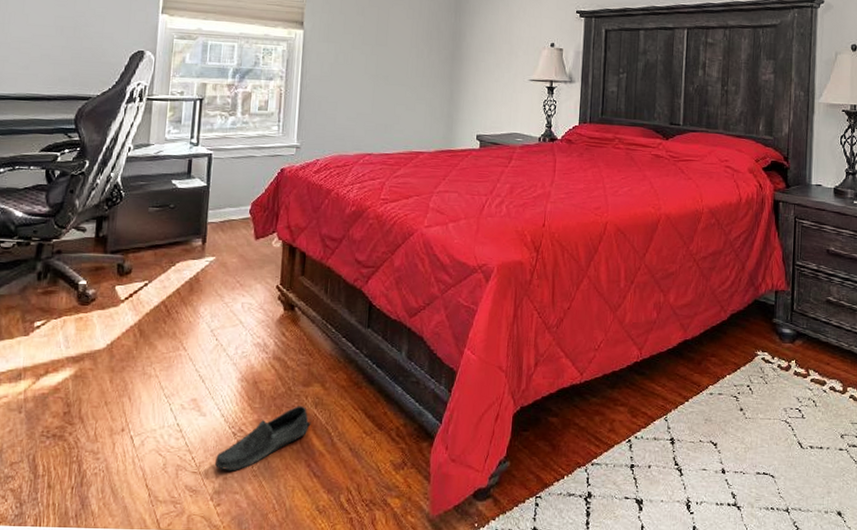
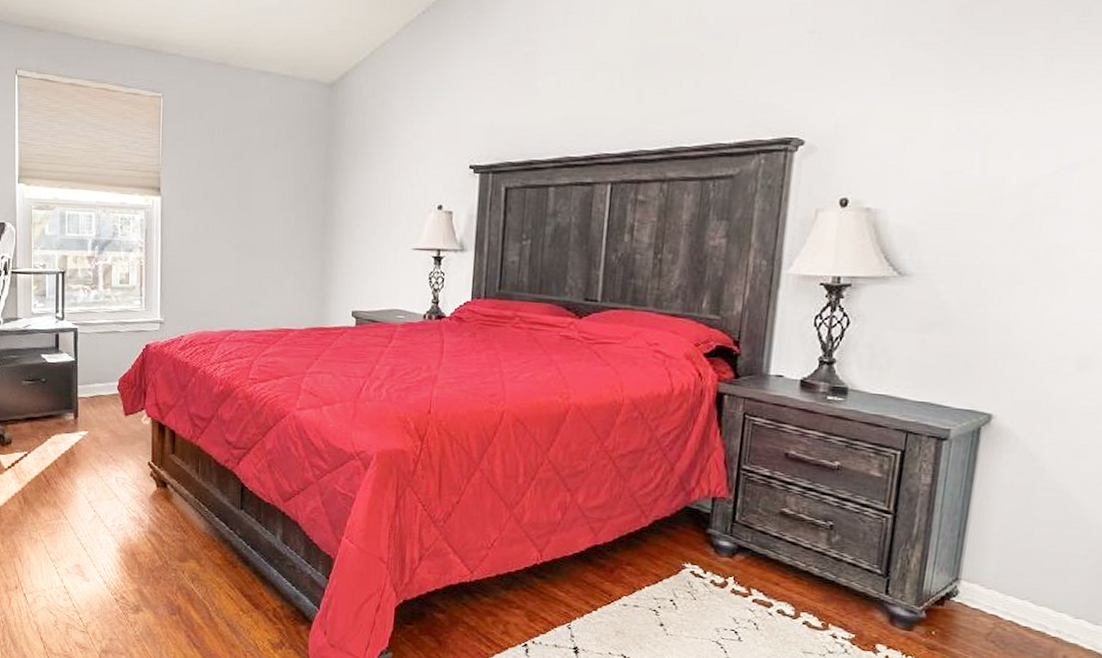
shoe: present [215,406,311,471] -> none [101,579,189,634]

